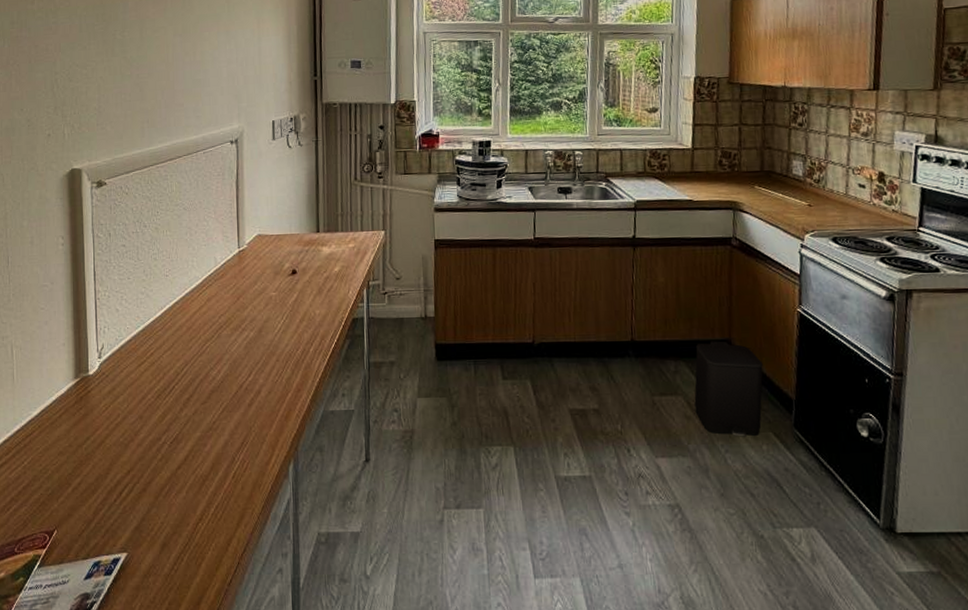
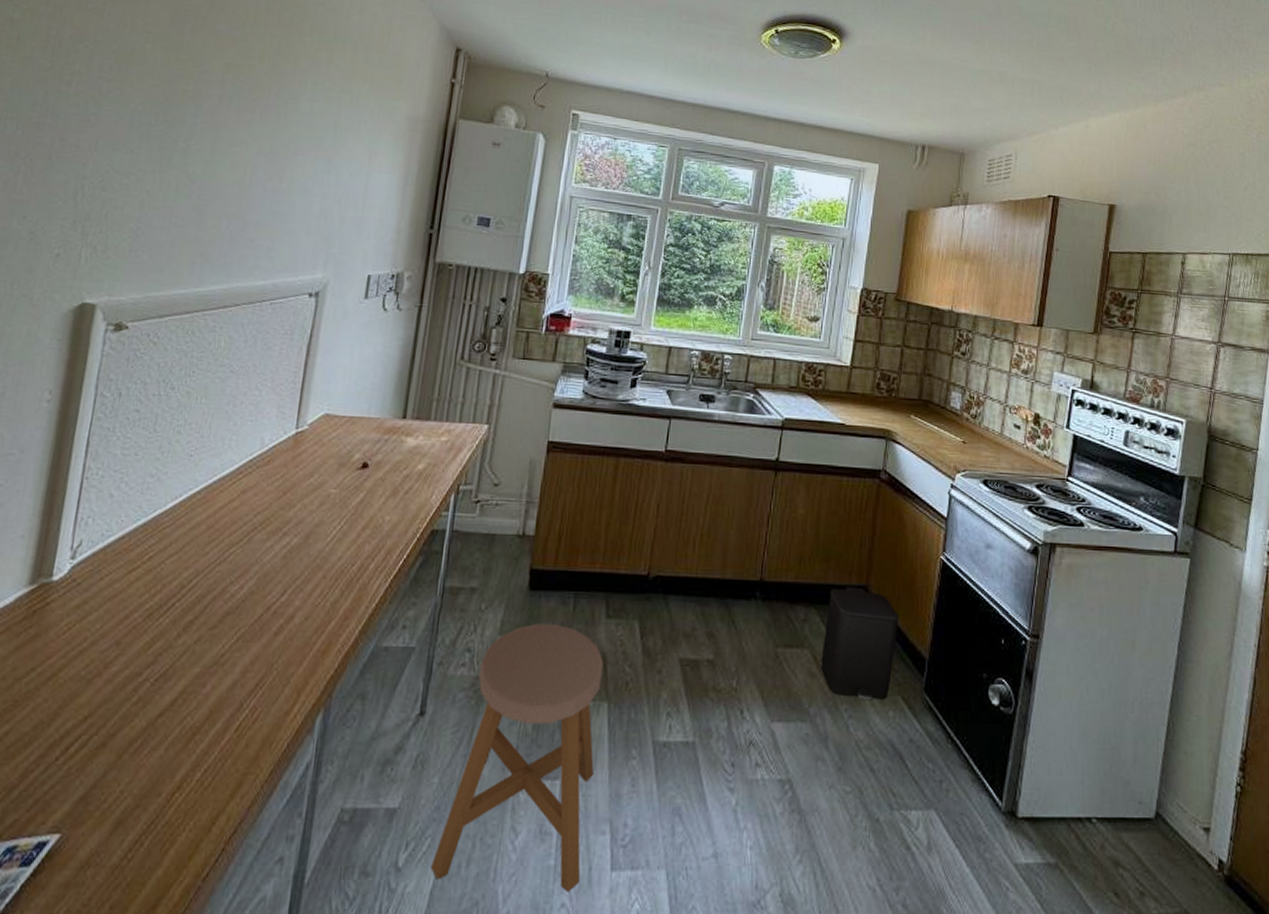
stool: none [392,387,511,595] -> present [431,624,603,892]

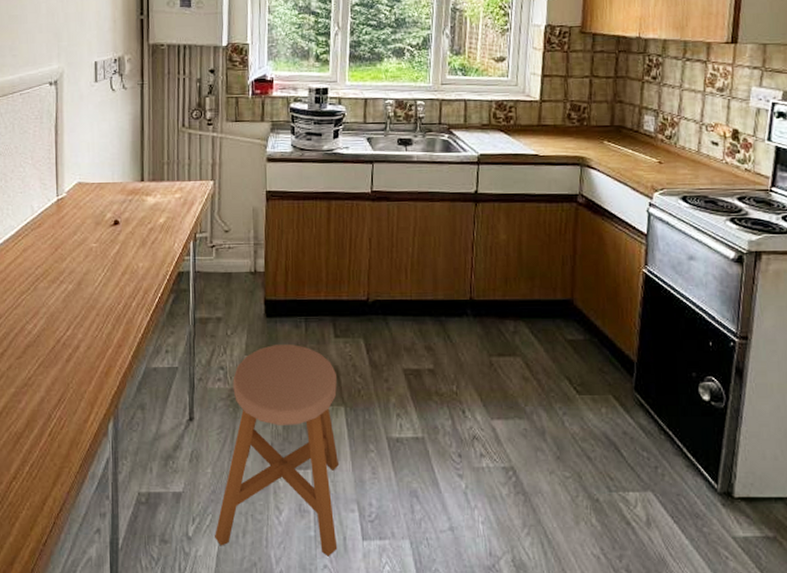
pedal bin: present [821,586,899,701] -> none [533,301,605,400]

